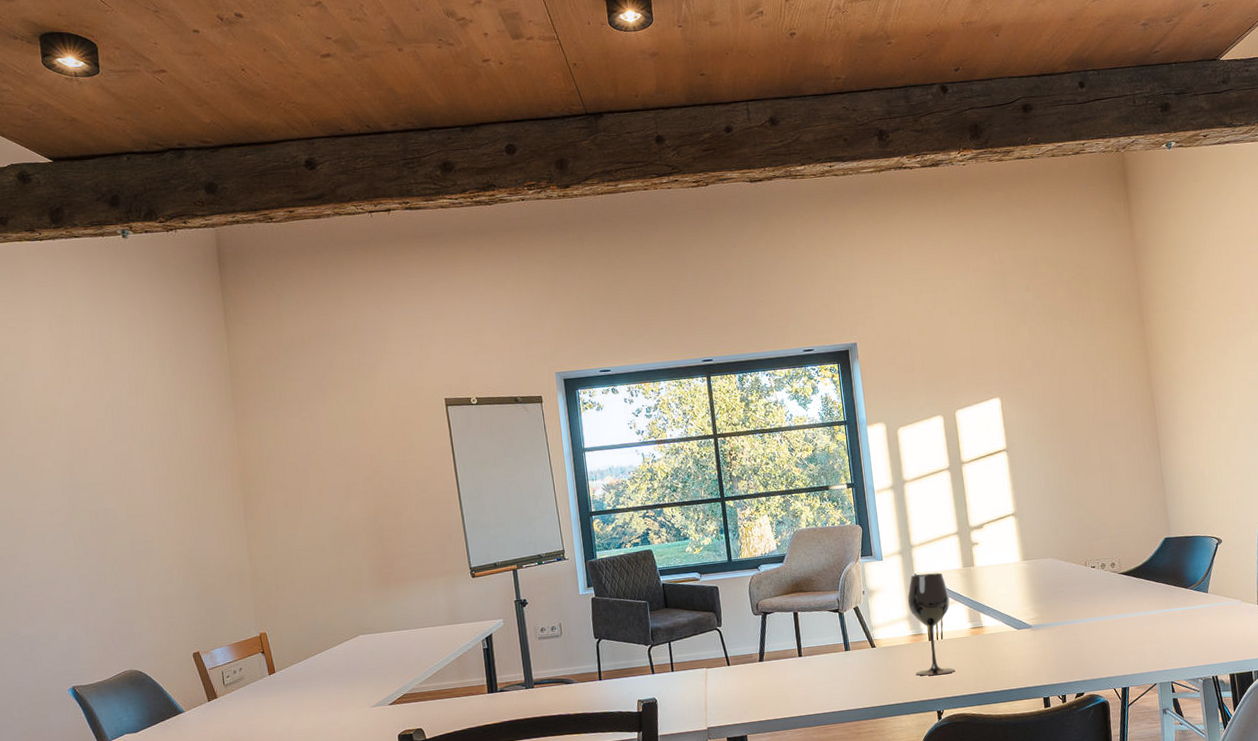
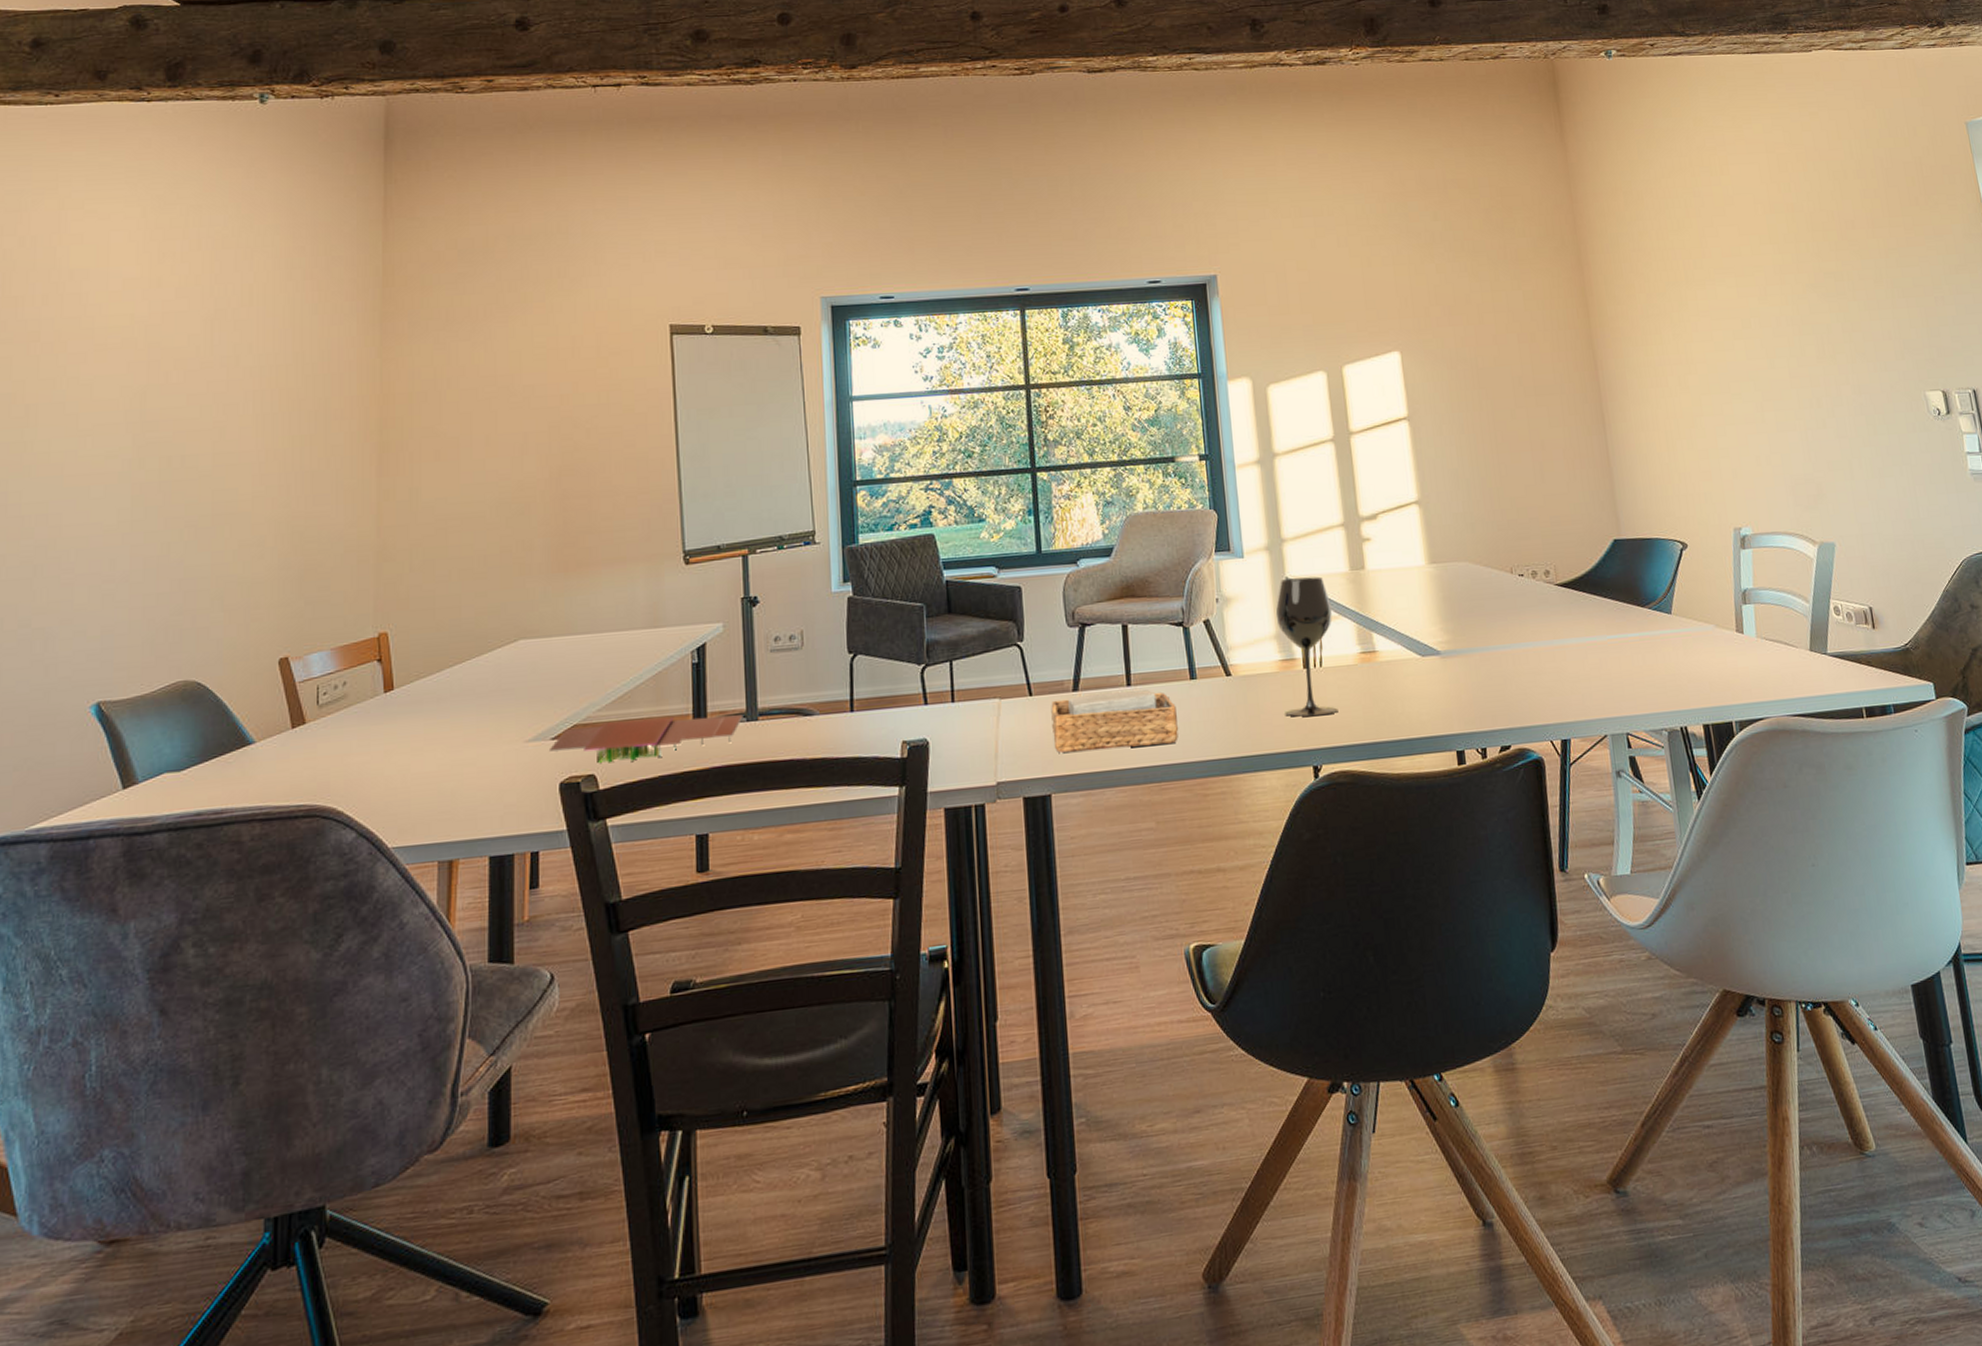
papers: none [388,684,523,721] -> present [548,715,743,764]
napkin holder: none [744,659,838,706] -> present [1051,690,1179,753]

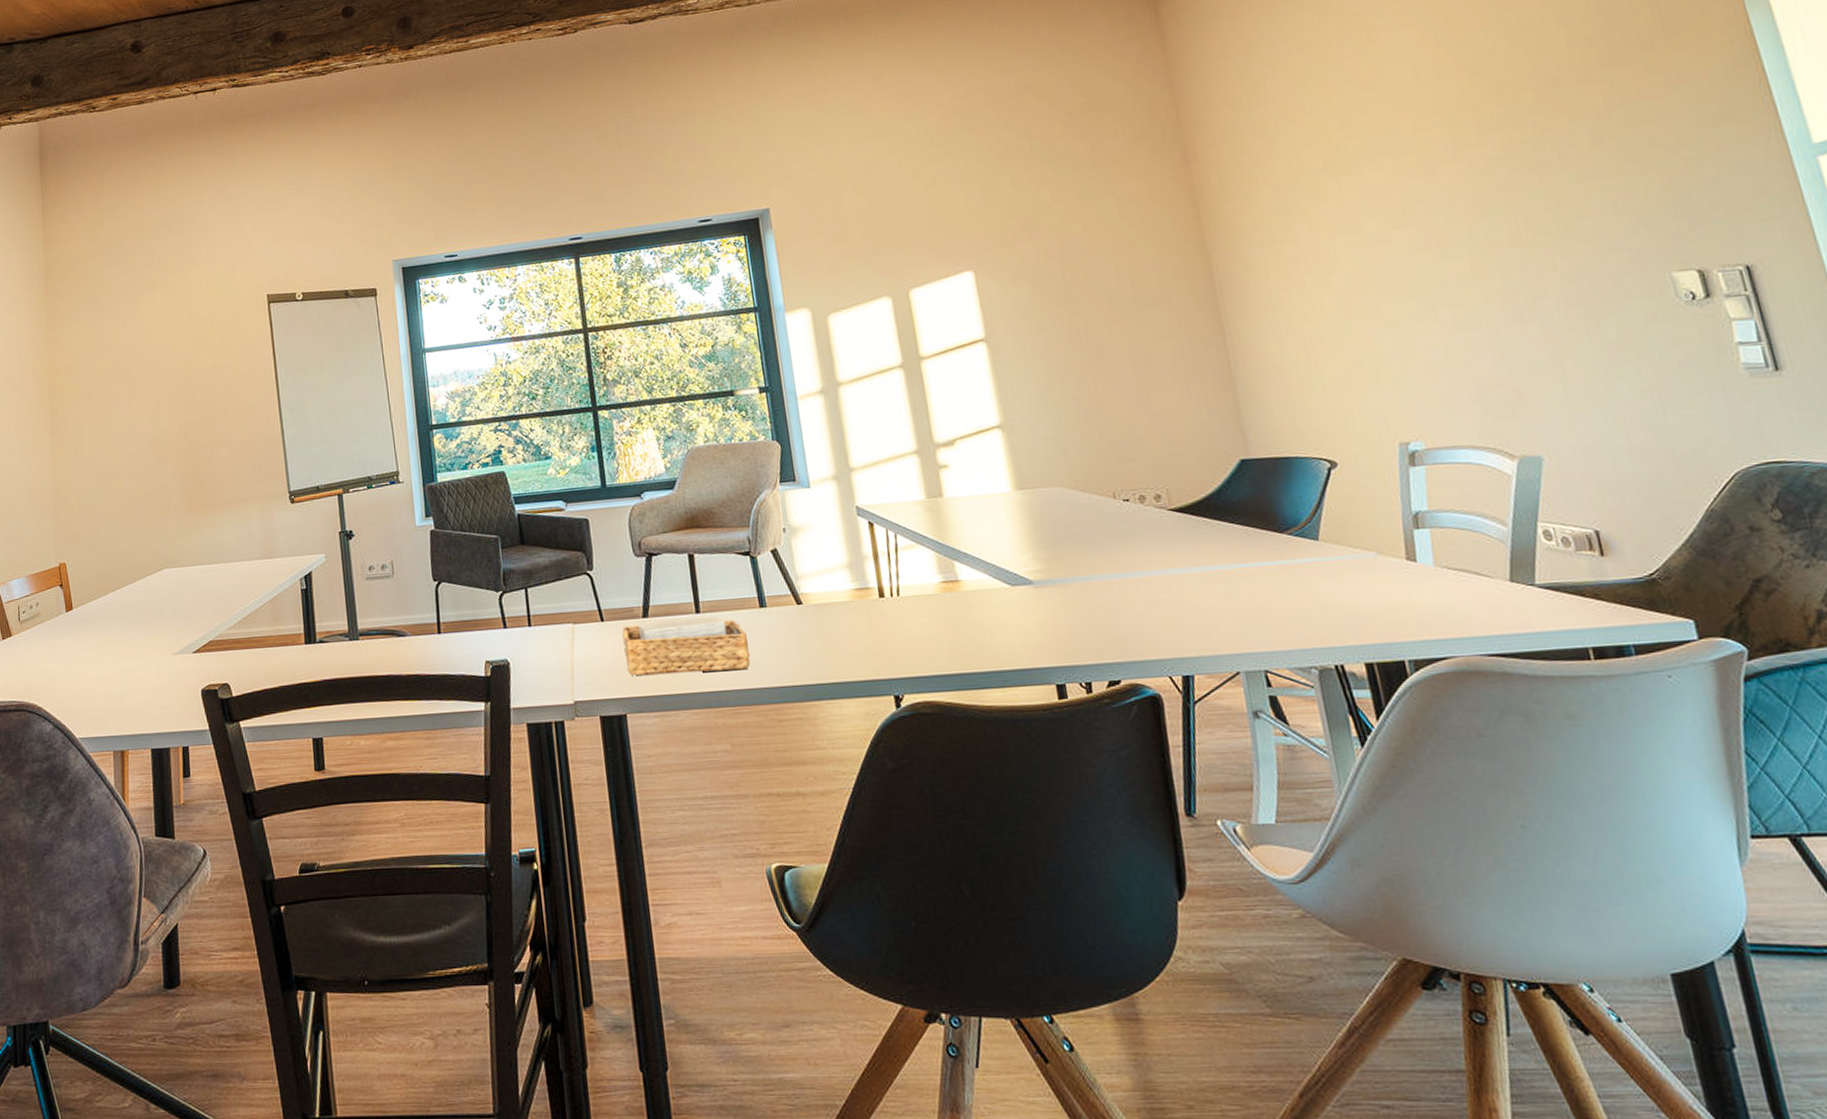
papers: present [548,715,743,764] -> none [191,635,346,675]
wineglass: present [1276,576,1338,717] -> none [847,505,920,646]

